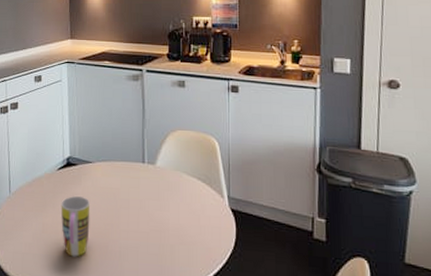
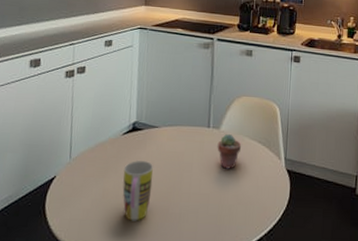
potted succulent: none [154,169,180,207] -> present [217,133,242,169]

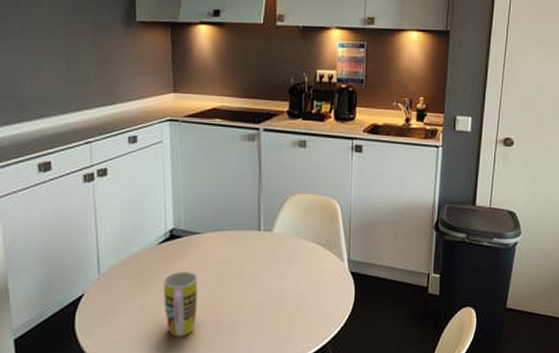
potted succulent: present [217,133,242,169] -> none [270,236,299,275]

